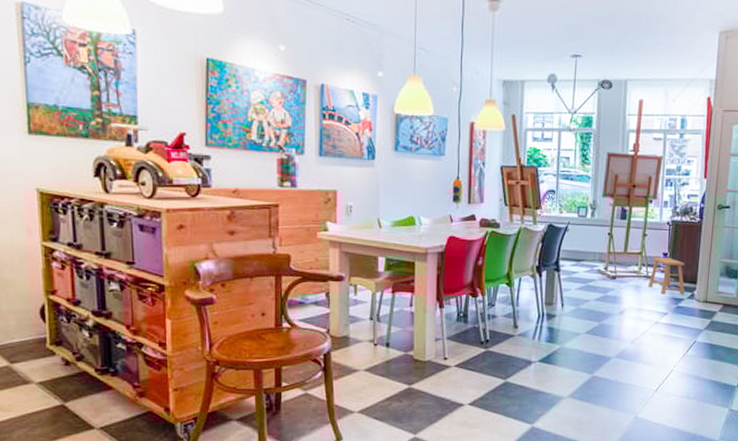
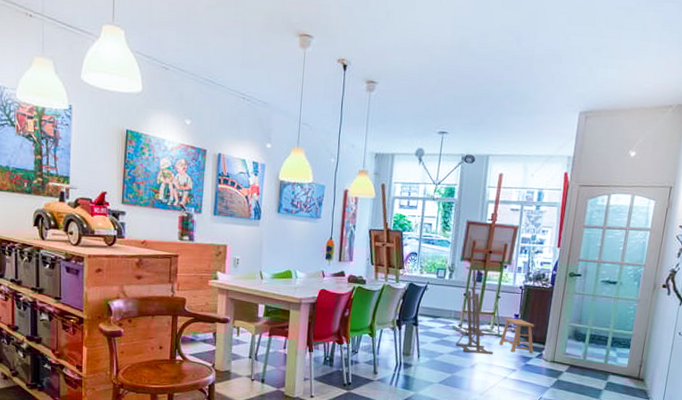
easel: none [602,197,642,298] -> present [455,261,493,354]

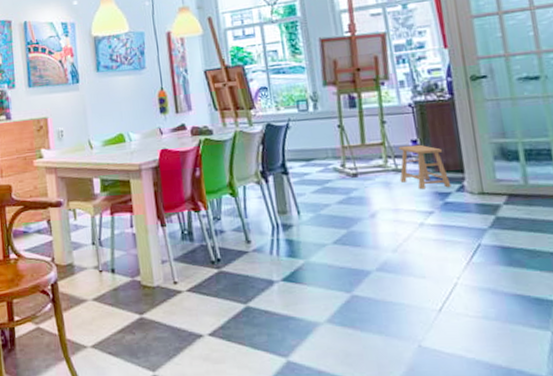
easel: present [455,261,493,354] -> none [339,84,396,199]

